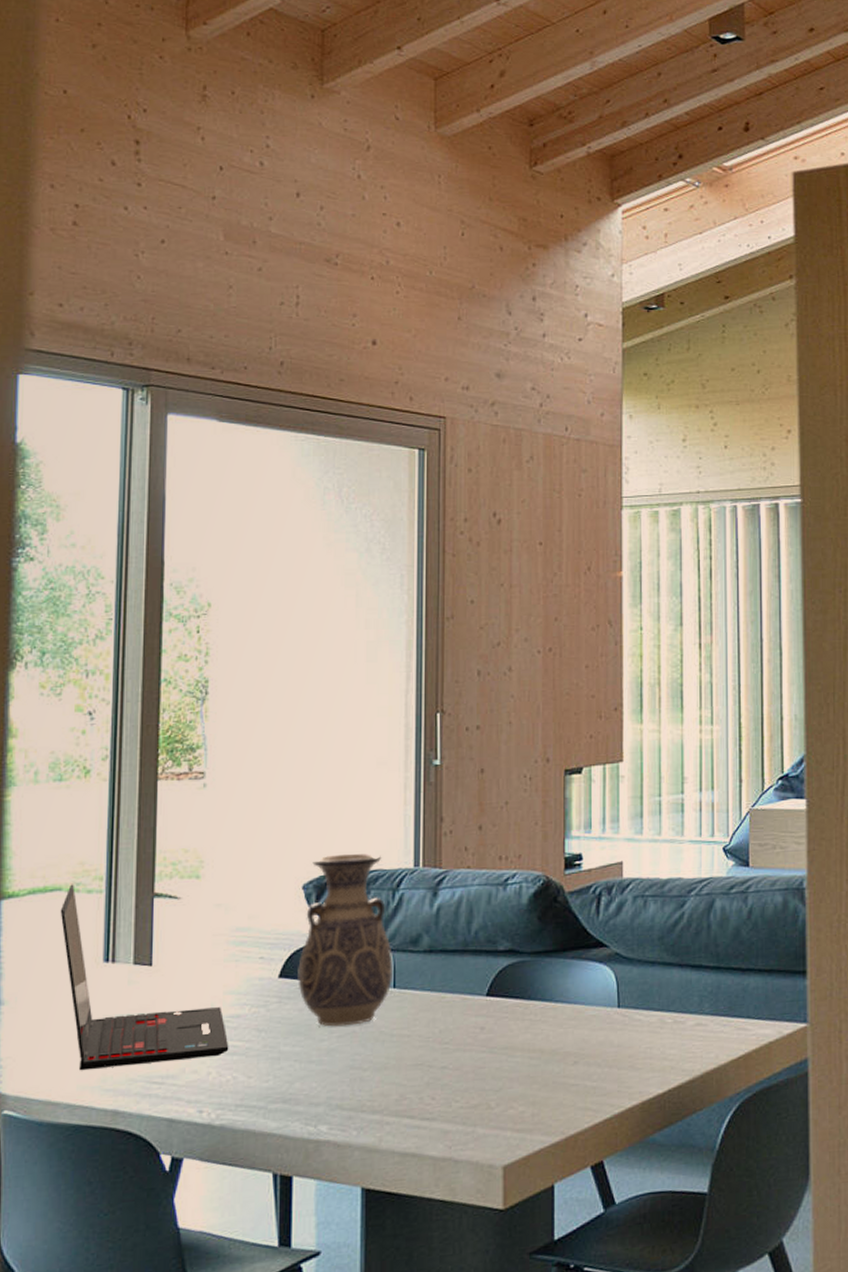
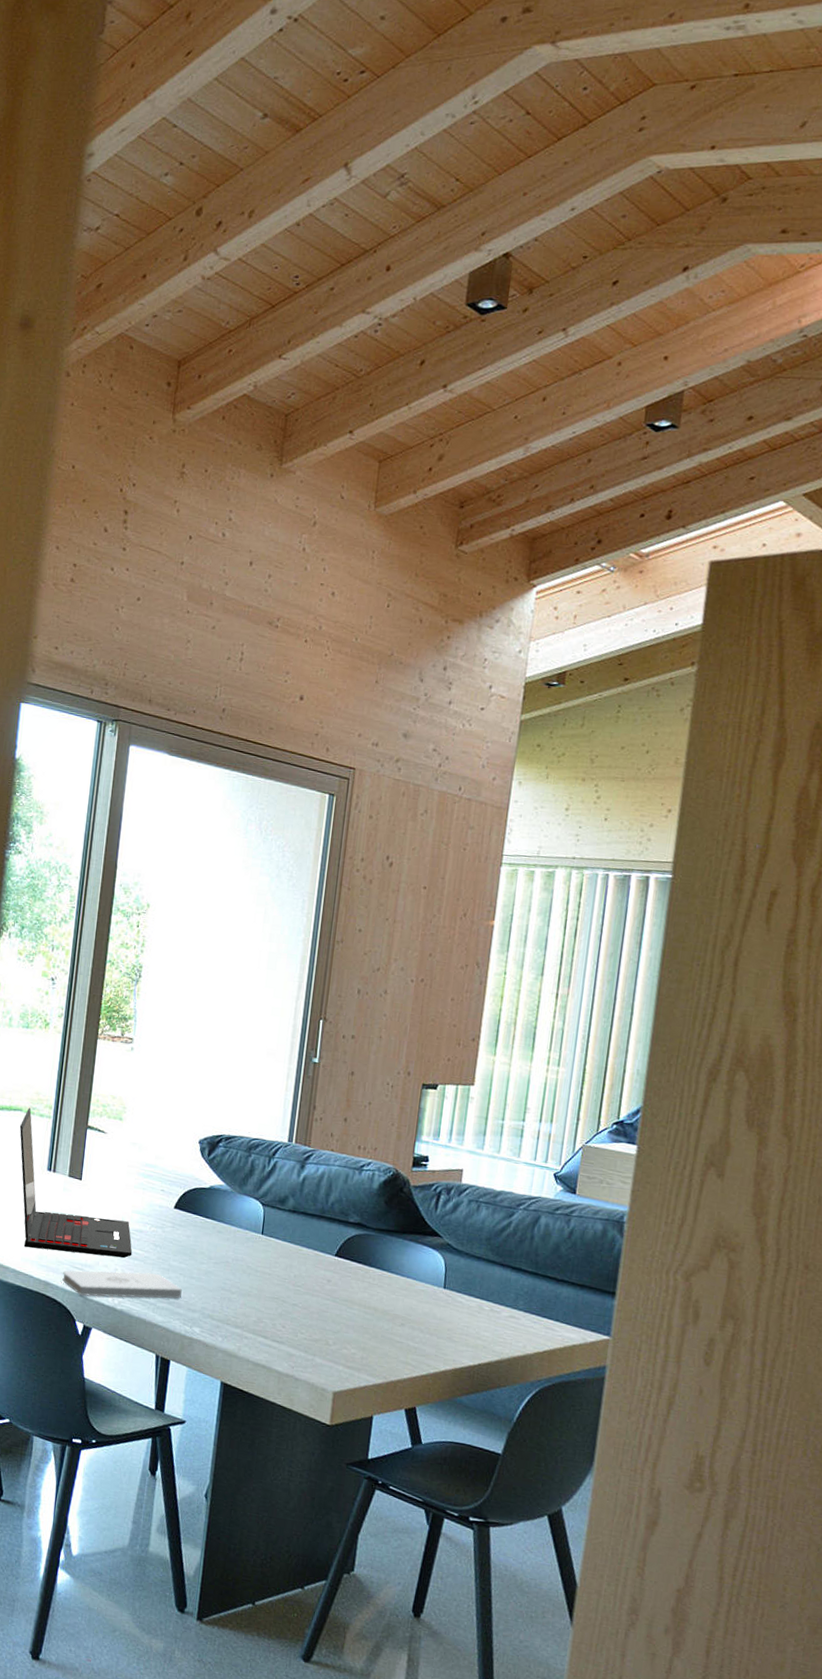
notepad: none [137,1067,299,1119] -> present [62,1270,182,1299]
vase: present [298,852,394,1027] -> none [188,1119,264,1258]

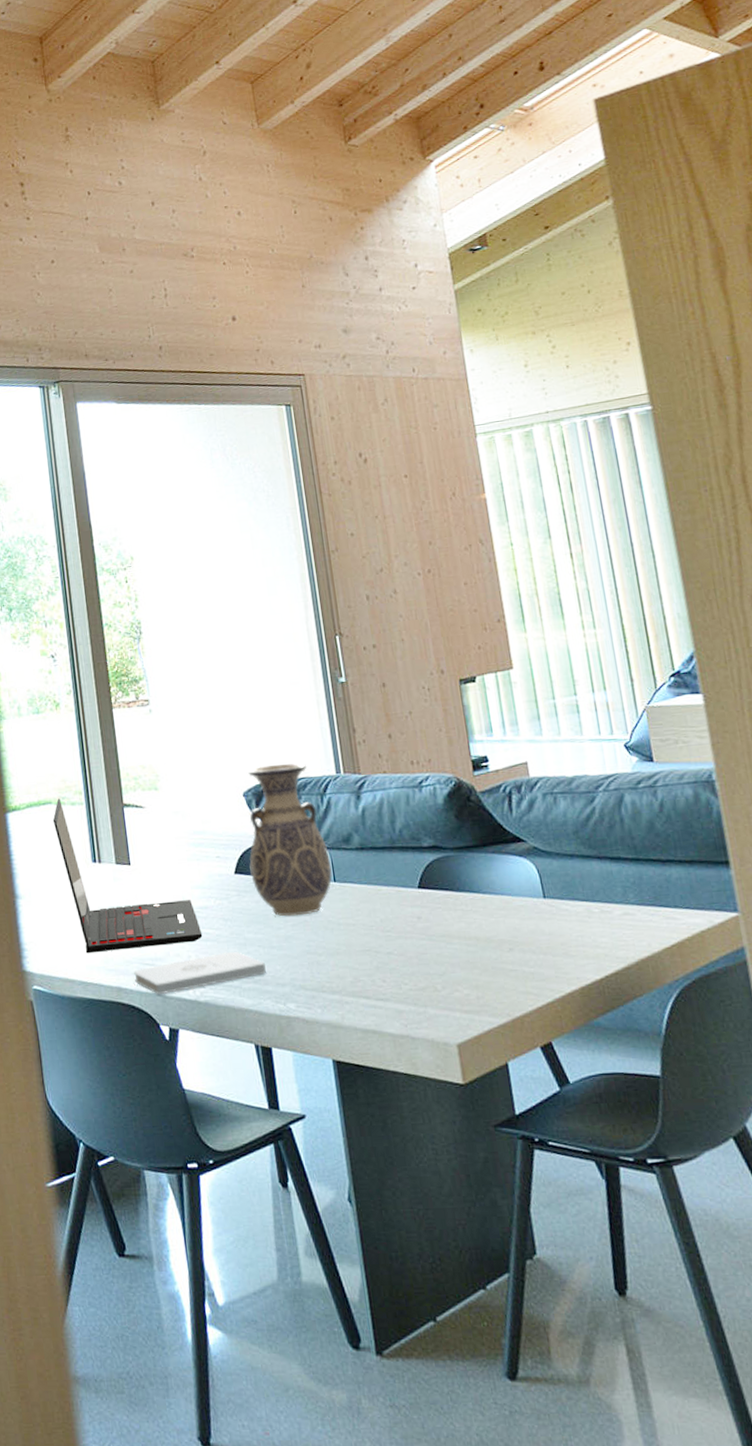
vase: none [188,1119,264,1258] -> present [248,762,333,917]

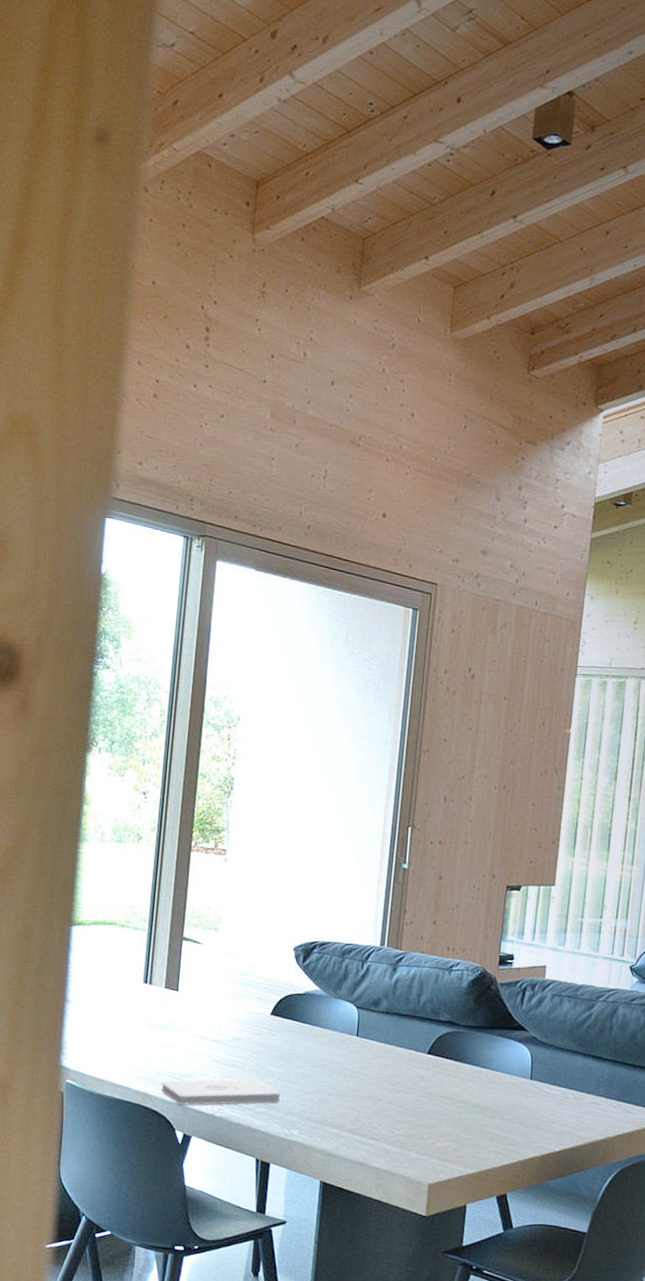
laptop: present [52,798,203,954] -> none [114,921,231,1066]
vase: present [248,762,333,917] -> none [285,926,359,1060]

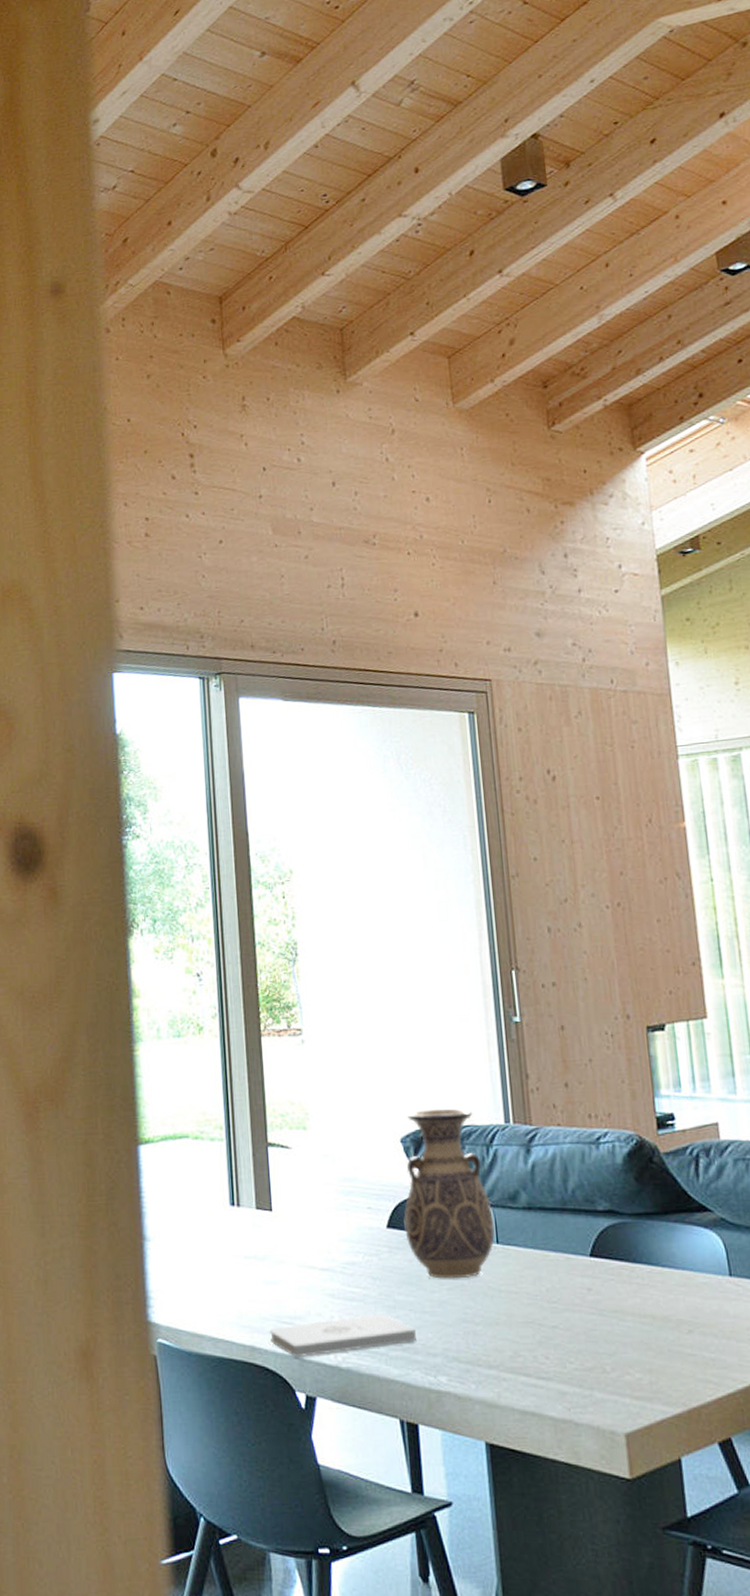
vase: none [285,926,359,1060] -> present [404,1108,496,1279]

